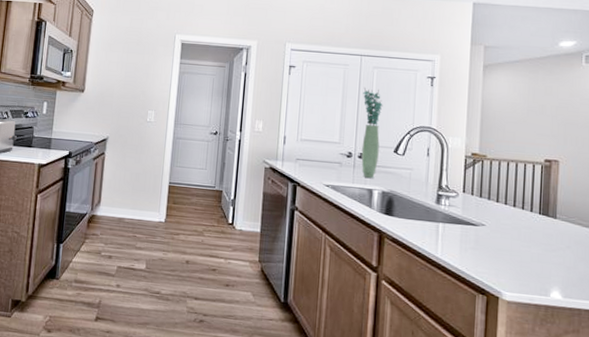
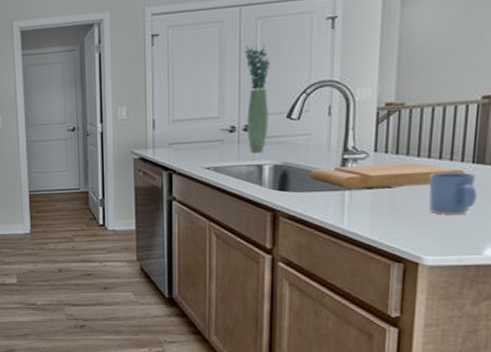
cutting board: none [410,199,534,228] -> present [309,162,465,189]
mug: none [506,218,544,259] -> present [429,171,477,216]

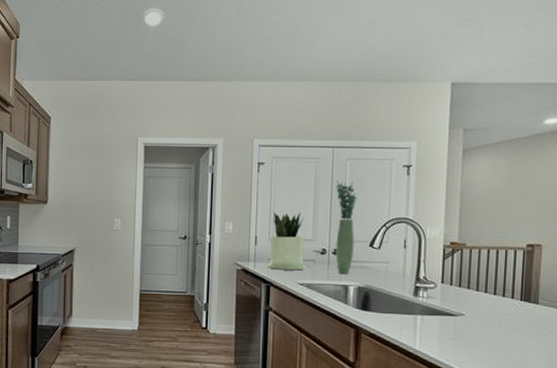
planter: none [167,87,214,155] -> present [266,212,307,271]
cutting board: present [309,162,465,189] -> none [387,293,515,317]
mug: present [429,171,477,216] -> none [486,306,525,345]

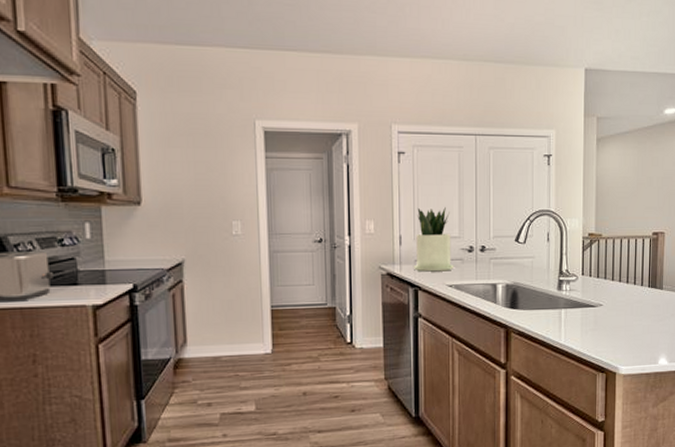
vase: present [335,181,357,274] -> none [480,172,502,272]

